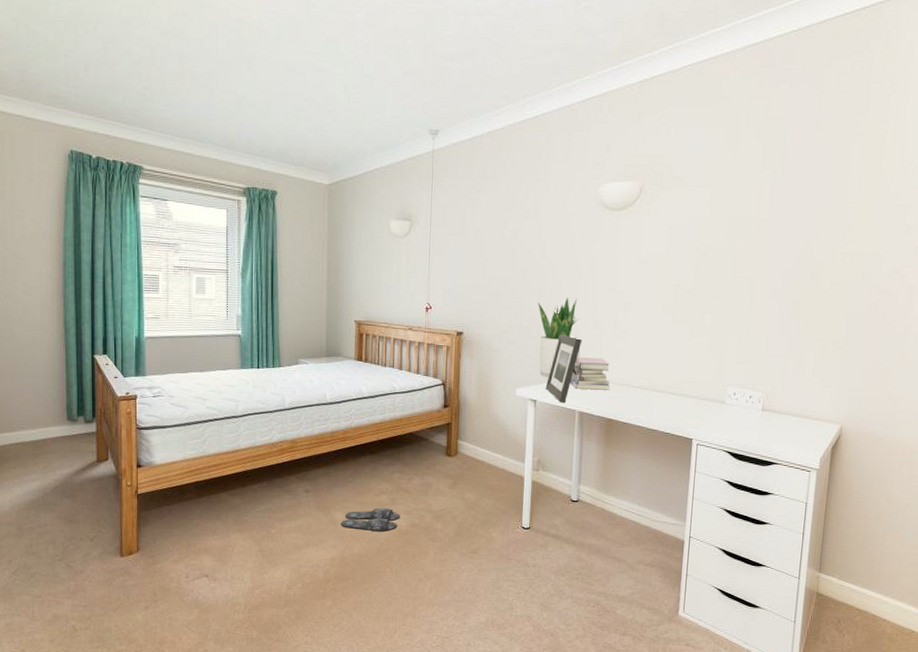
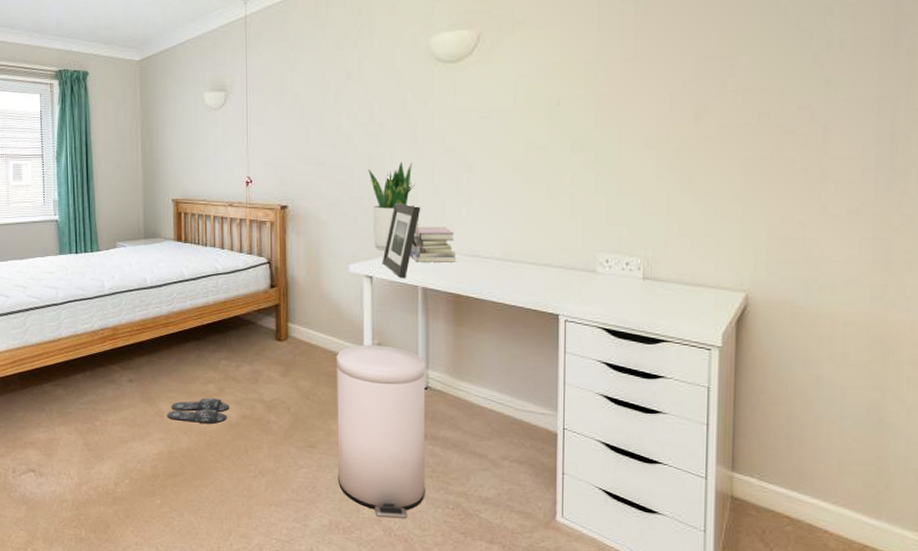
pedal bin: none [495,461,578,616] -> present [337,345,426,519]

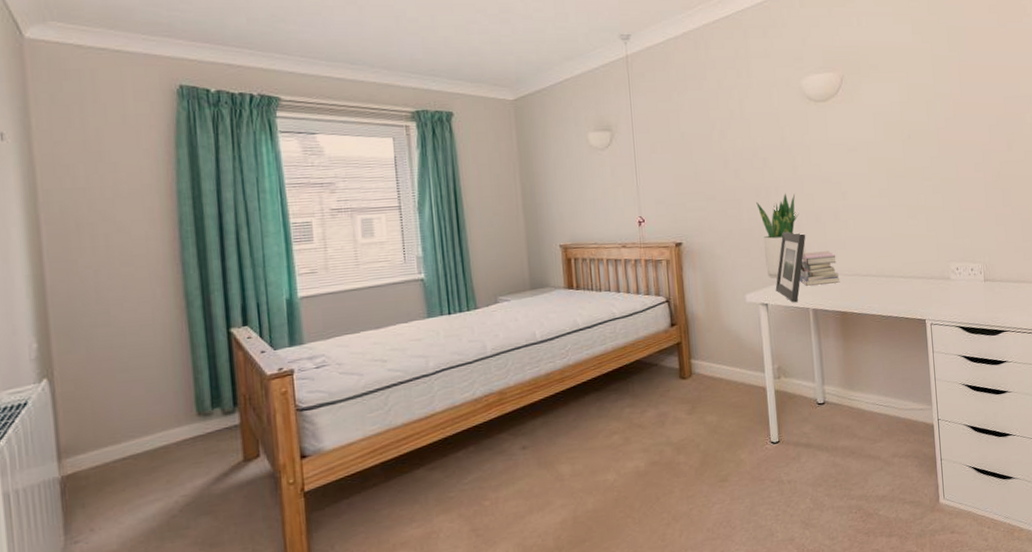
slippers: present [167,398,230,424] -> none [568,449,637,482]
pedal bin: present [337,345,426,519] -> none [741,368,831,537]

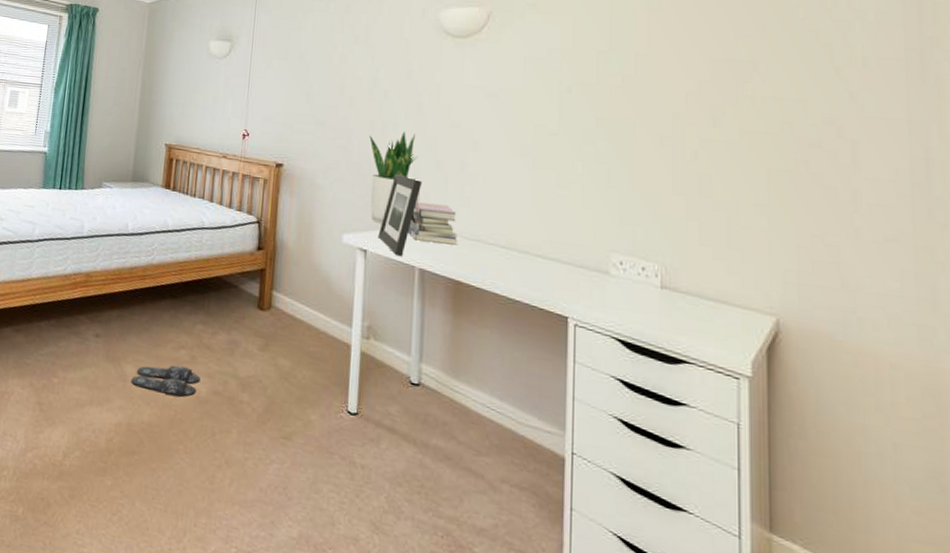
slippers: none [568,449,637,482] -> present [131,365,200,397]

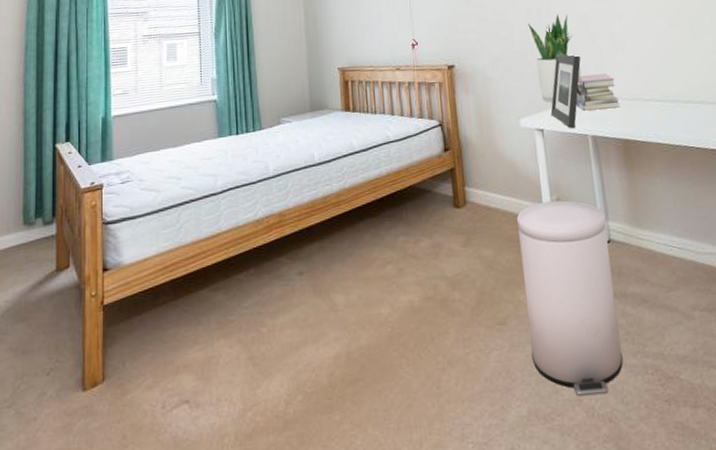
slippers: present [131,365,200,397] -> none [343,281,411,314]
pedal bin: none [312,325,420,543] -> present [517,200,623,397]

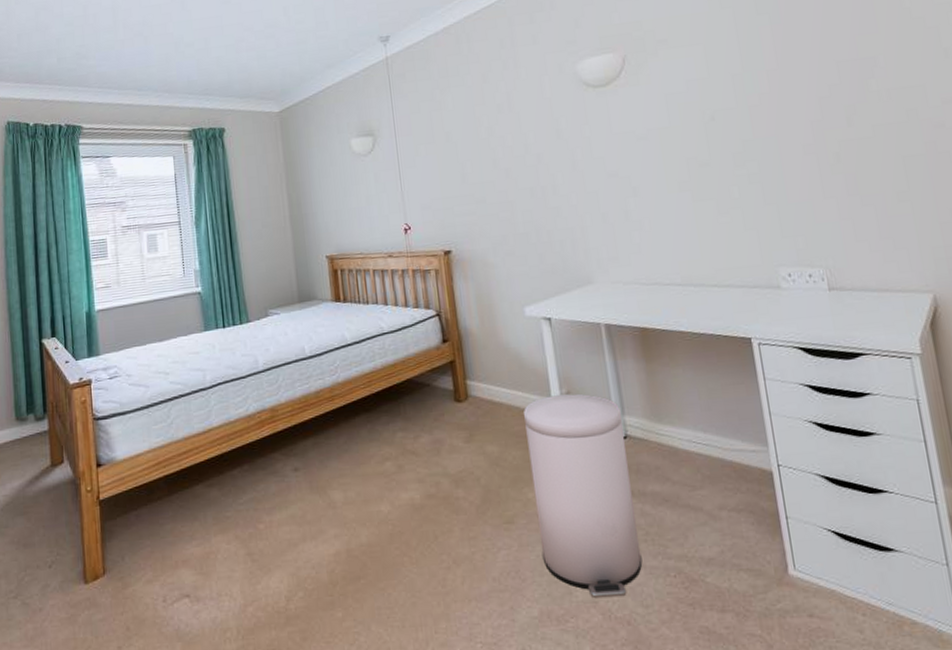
planter: present [528,14,582,103] -> none [531,191,593,290]
picture frame: present [550,53,582,129] -> none [558,235,593,317]
books: present [576,73,620,111] -> none [586,256,637,297]

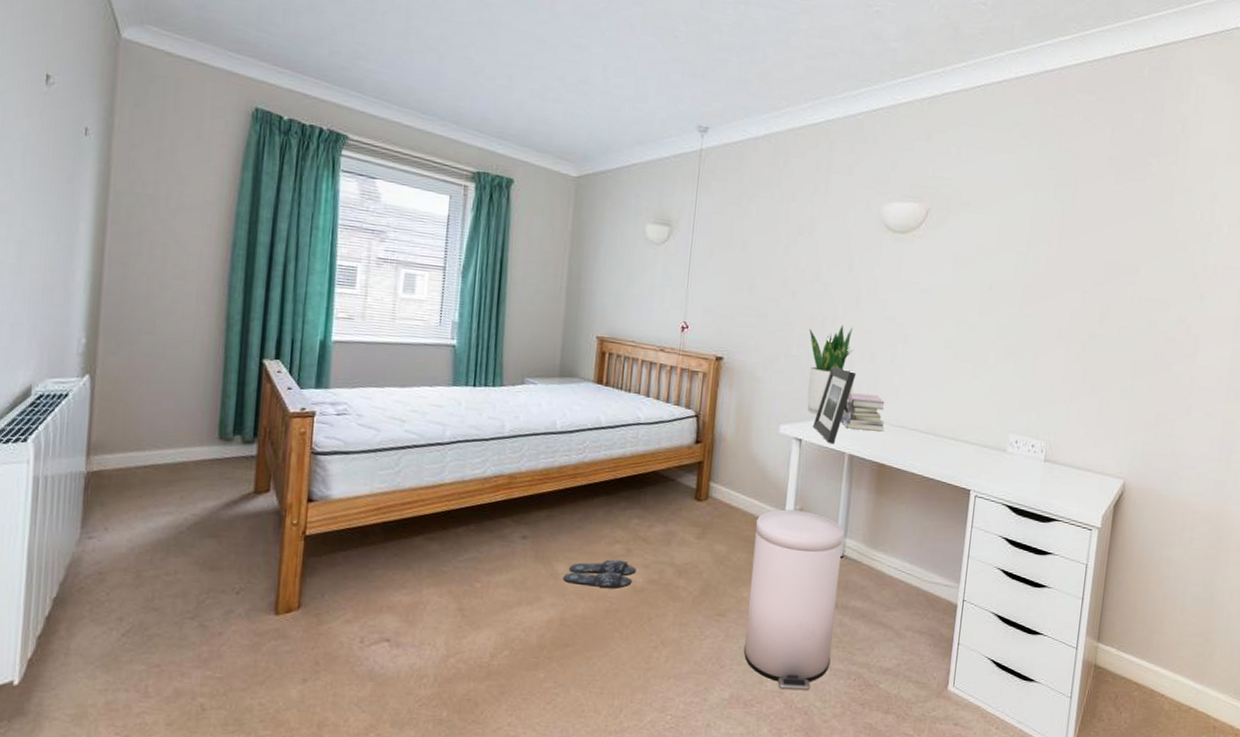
slippers: none [341,478,412,511] -> present [563,559,636,588]
planter: none [531,191,593,290] -> present [807,325,855,415]
picture frame: none [558,235,593,317] -> present [812,365,857,445]
books: none [586,256,637,297] -> present [841,393,885,432]

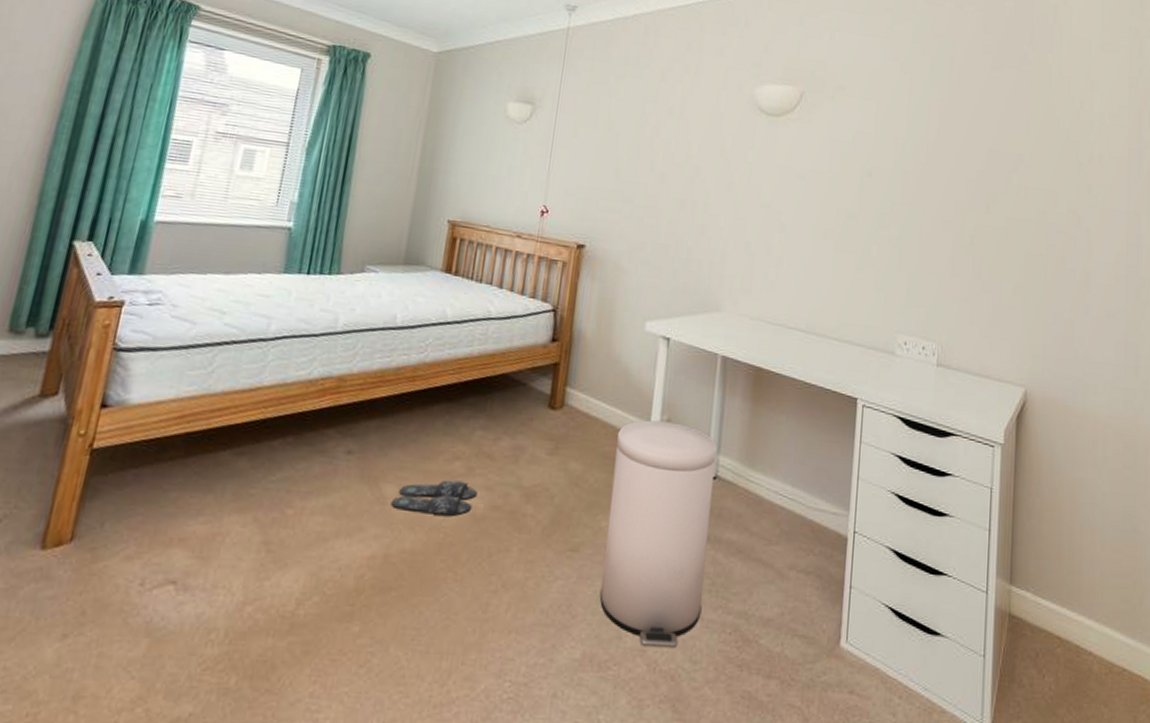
planter: present [807,325,855,415] -> none [676,211,729,311]
picture frame: present [812,365,857,445] -> none [682,255,730,345]
books: present [841,393,885,432] -> none [713,286,761,330]

